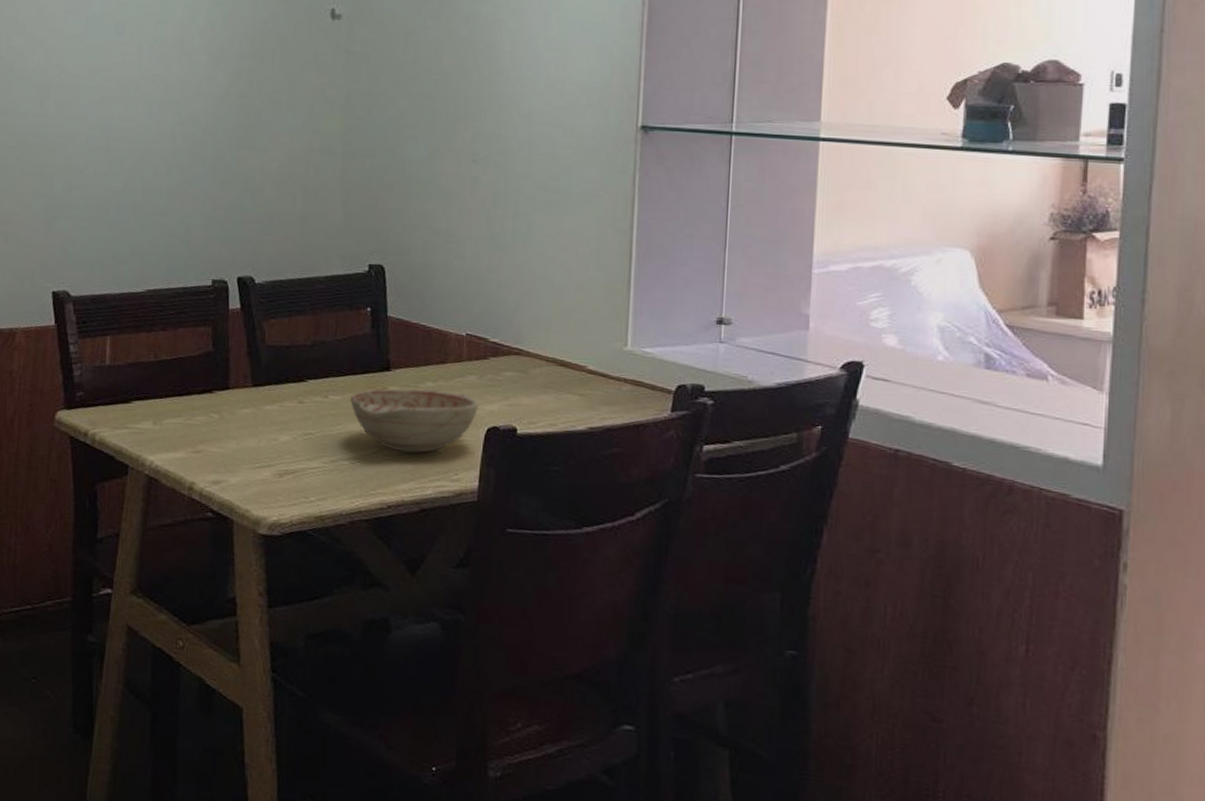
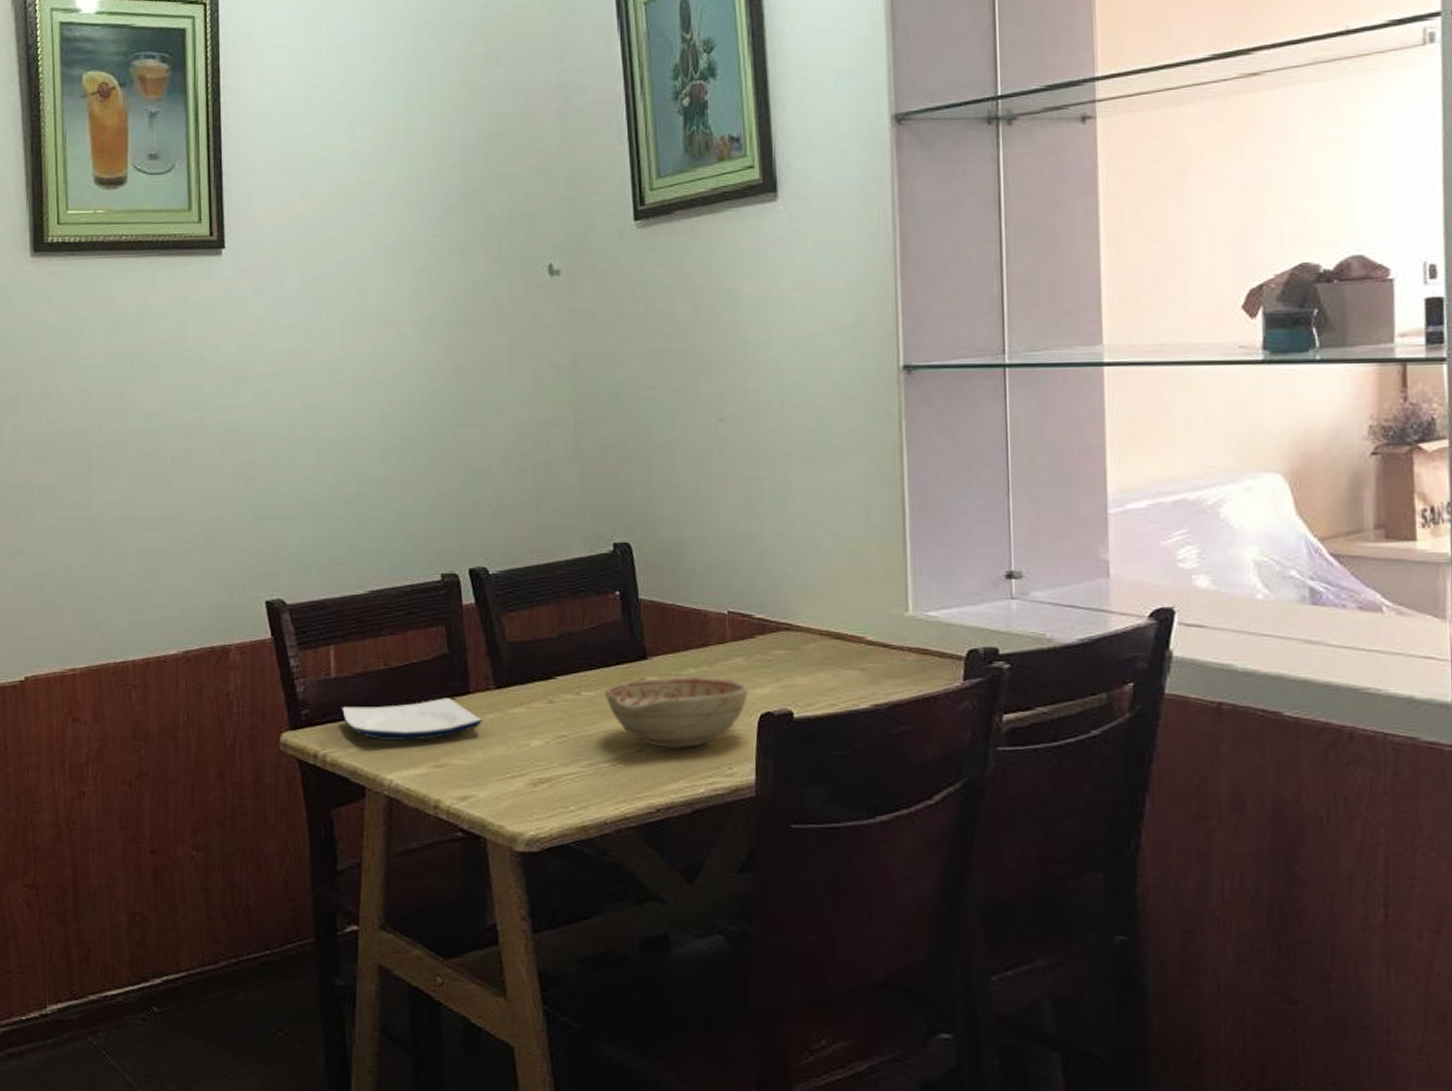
plate: none [113,391,239,428] -> present [342,698,483,741]

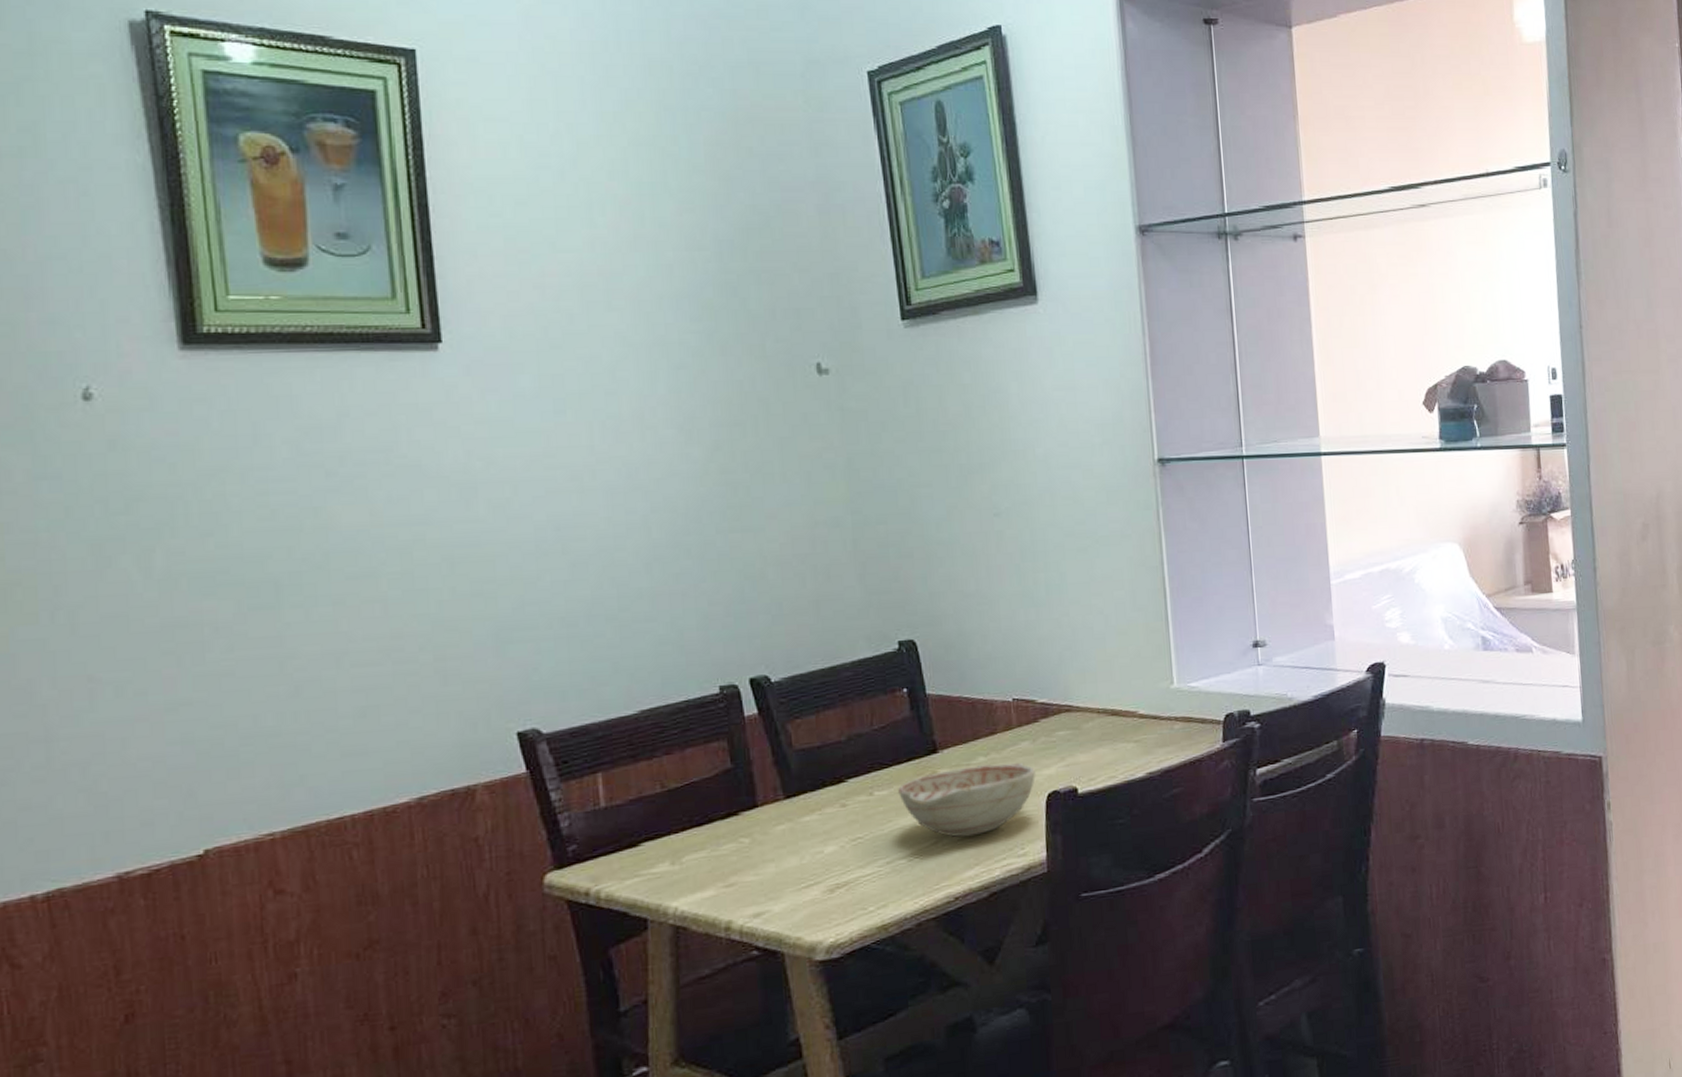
plate: present [342,698,483,741] -> none [615,814,773,868]

